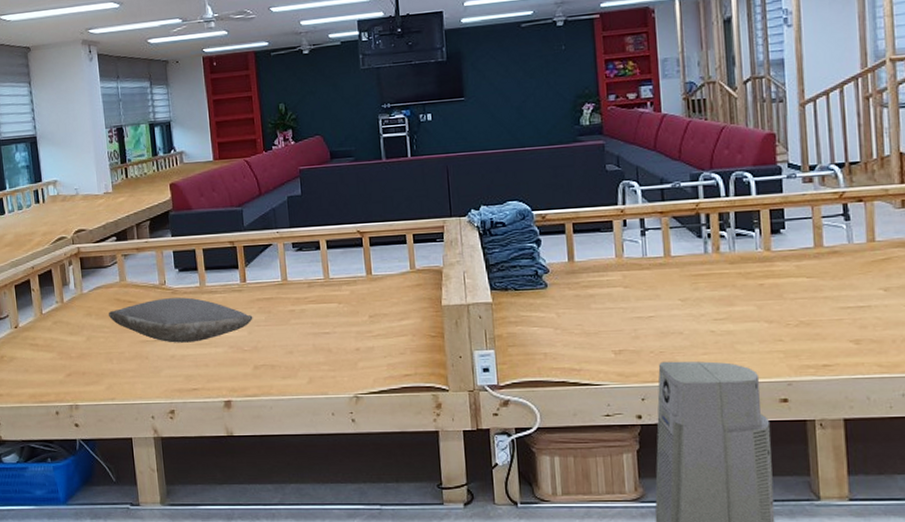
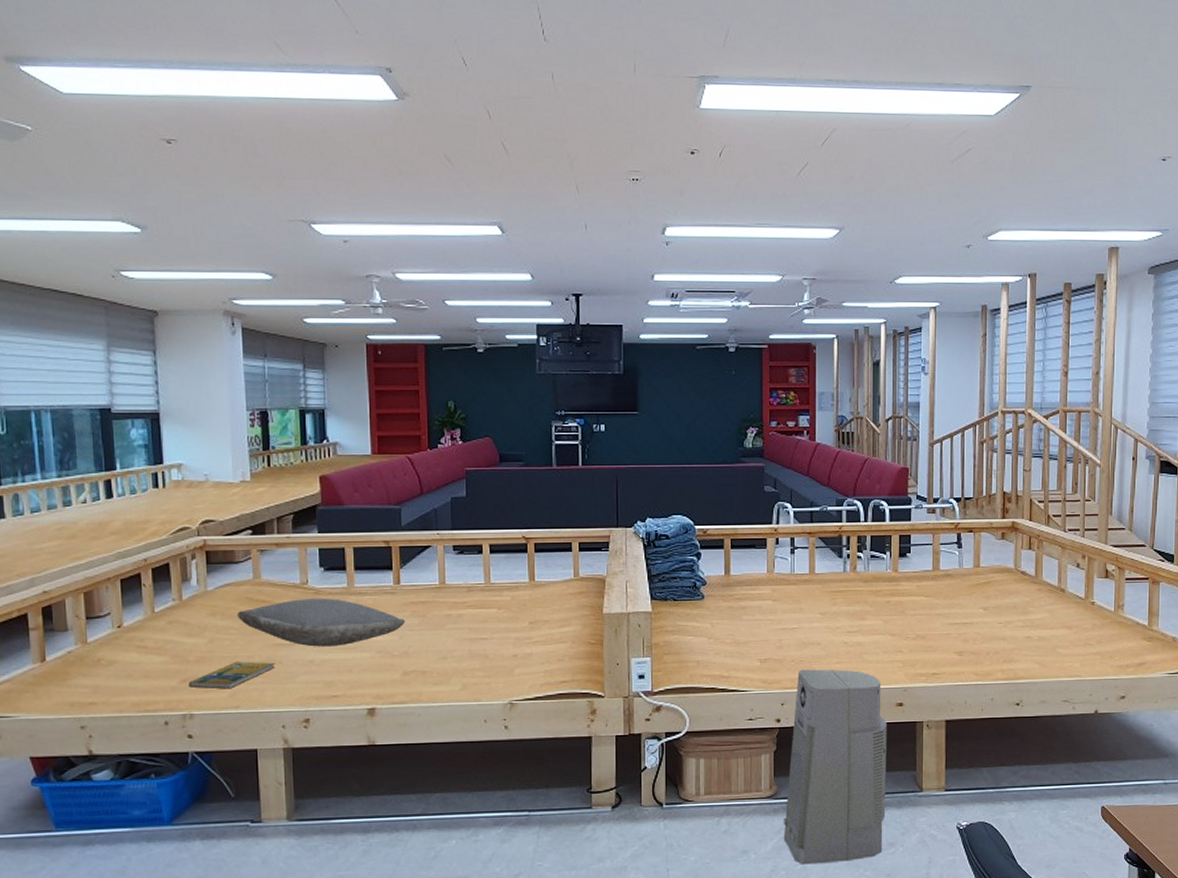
booklet: none [73,357,142,383] -> present [189,661,275,689]

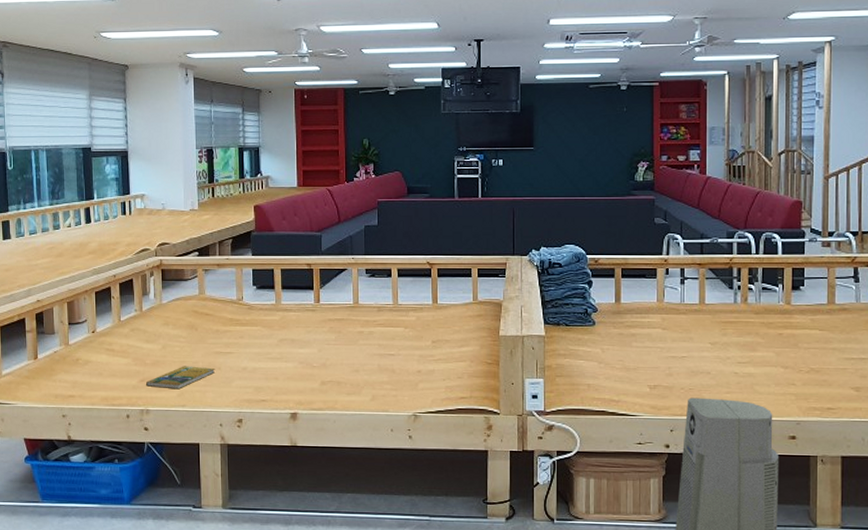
pillow: present [236,598,405,647] -> none [185,313,324,356]

